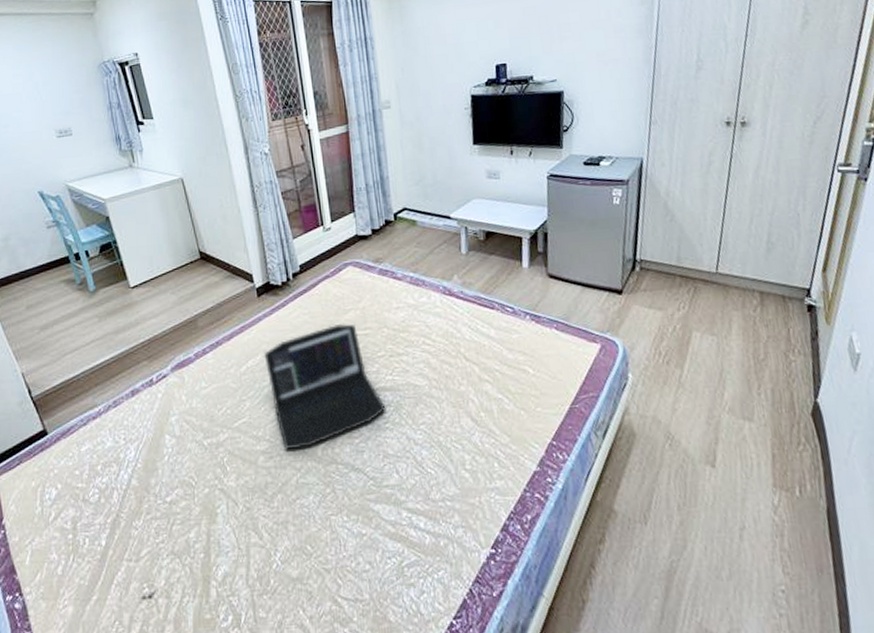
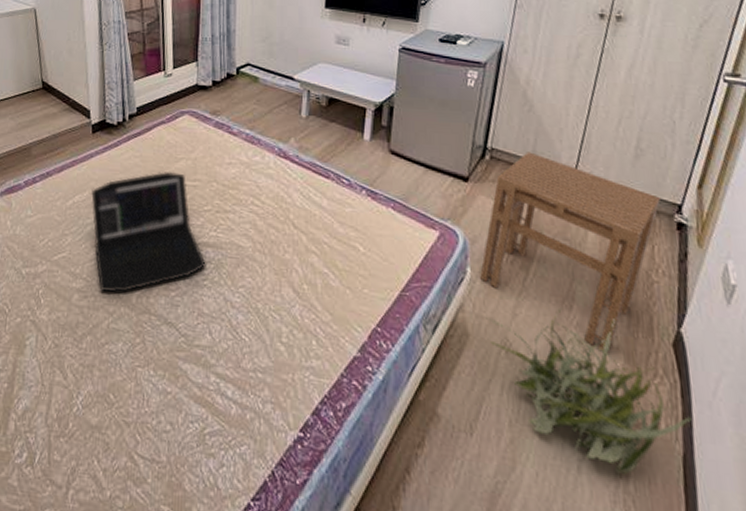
stool: none [640,258,792,430] -> present [480,151,661,352]
decorative plant: none [649,398,832,536] -> present [486,309,692,475]

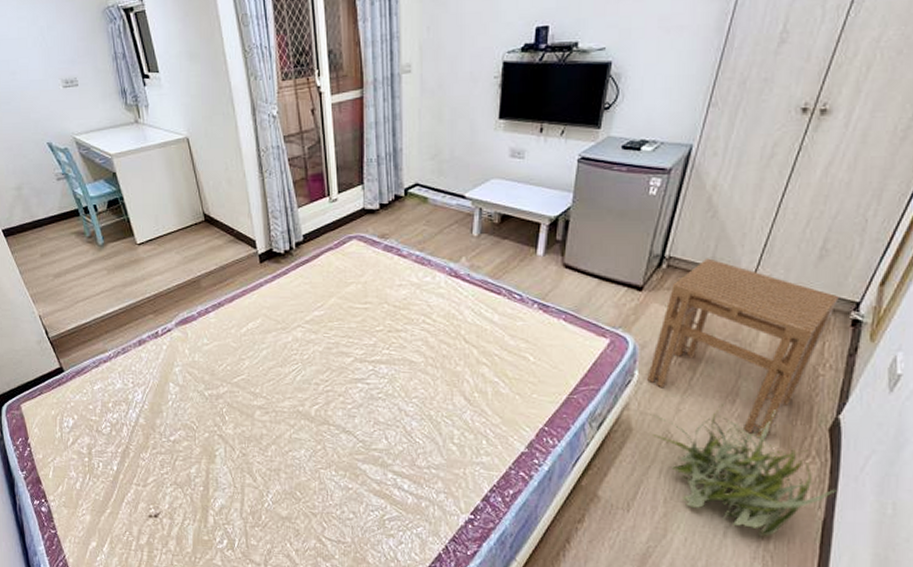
laptop: present [91,171,206,293] -> none [264,295,380,408]

